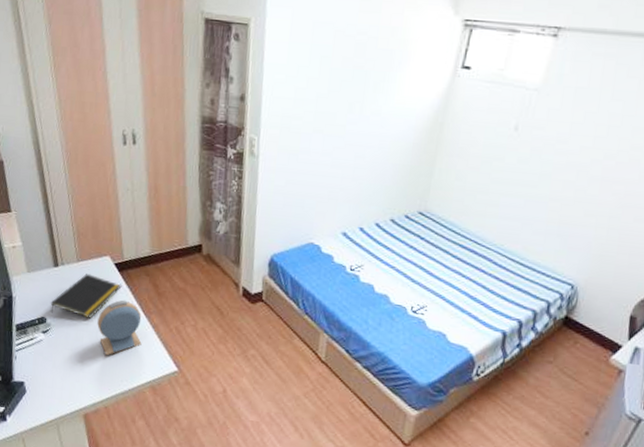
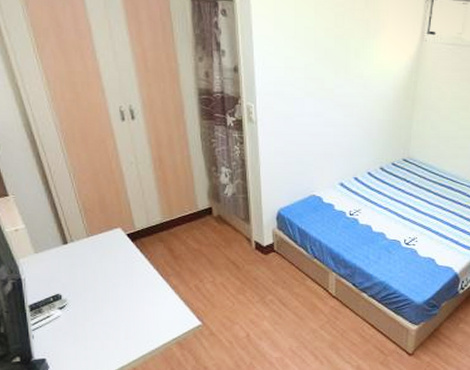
notepad: present [50,274,122,319] -> none [63,247,137,289]
alarm clock: present [97,299,142,356] -> none [116,267,163,321]

